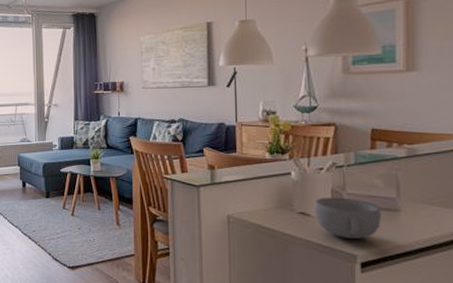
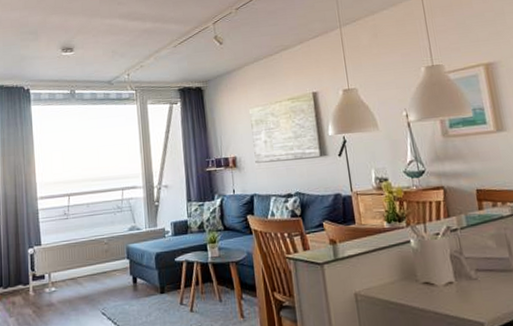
bowl: present [315,197,381,239] -> none [436,262,501,306]

